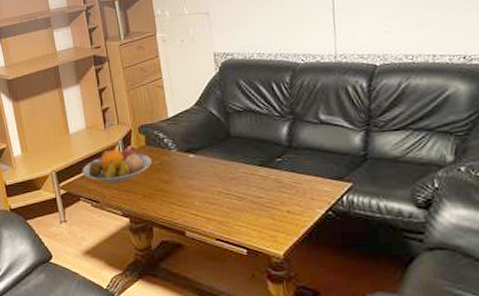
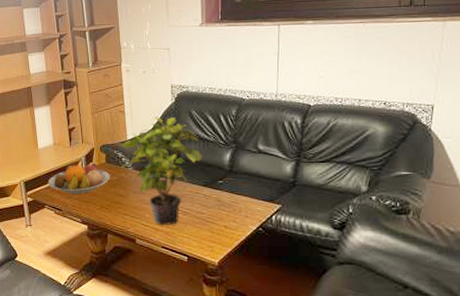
potted plant: none [162,89,256,215] -> present [120,117,203,226]

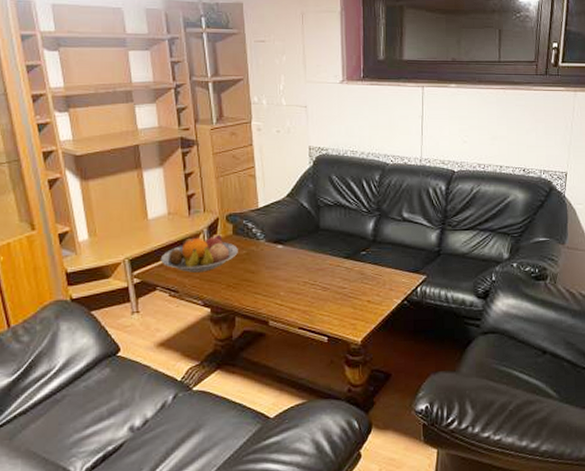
potted plant: present [120,117,203,226] -> none [250,182,345,304]

